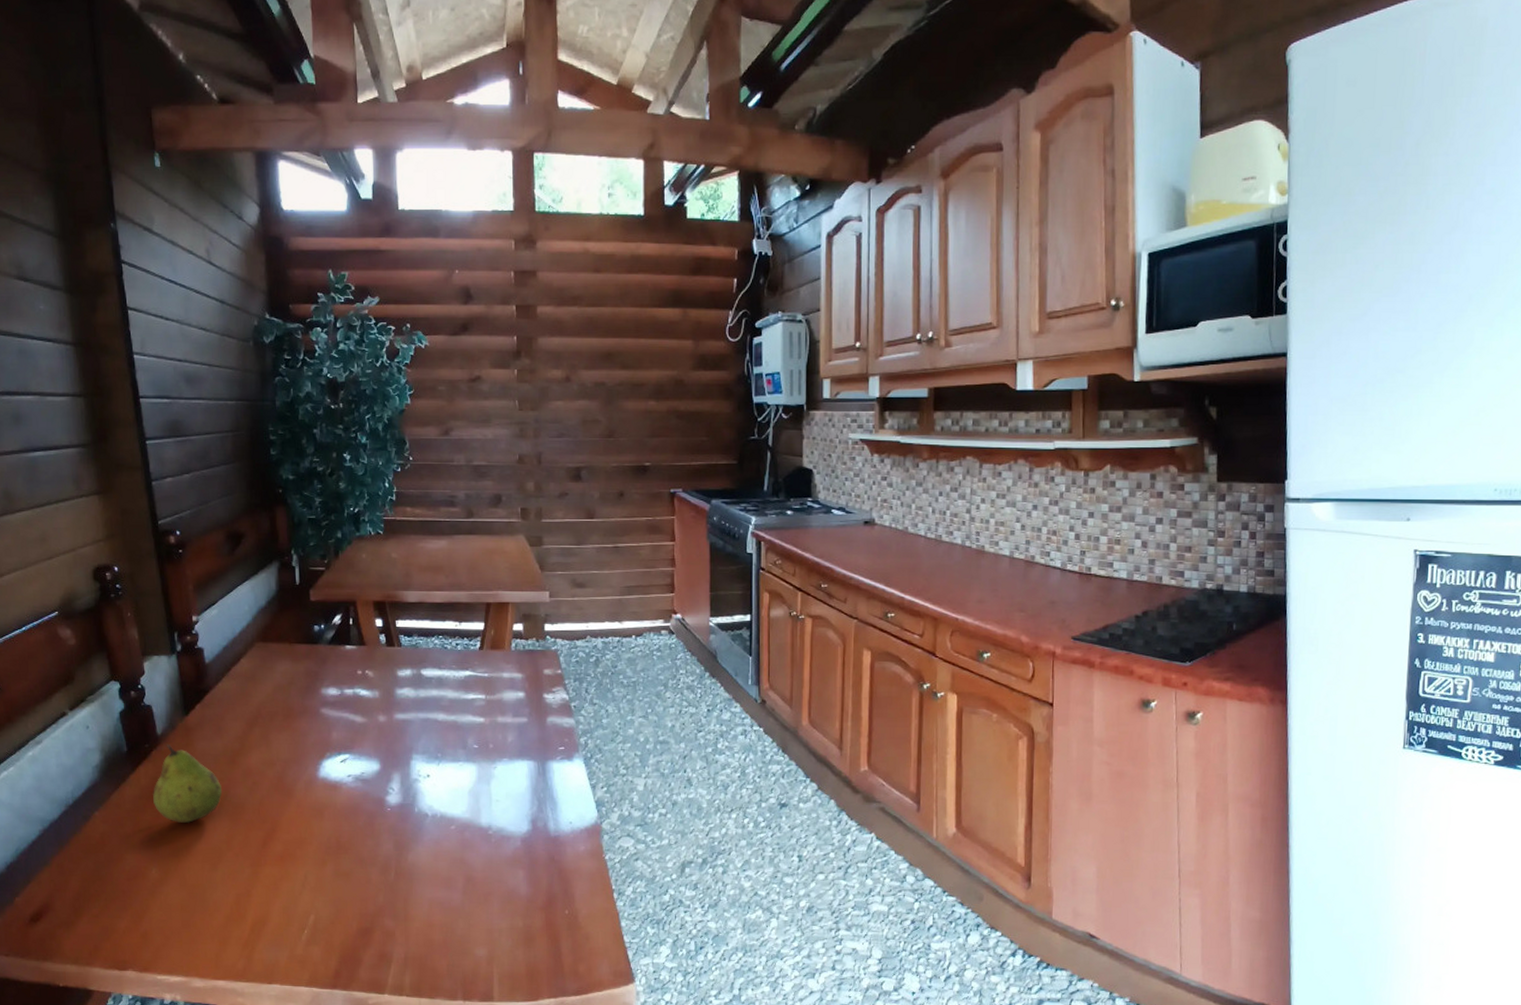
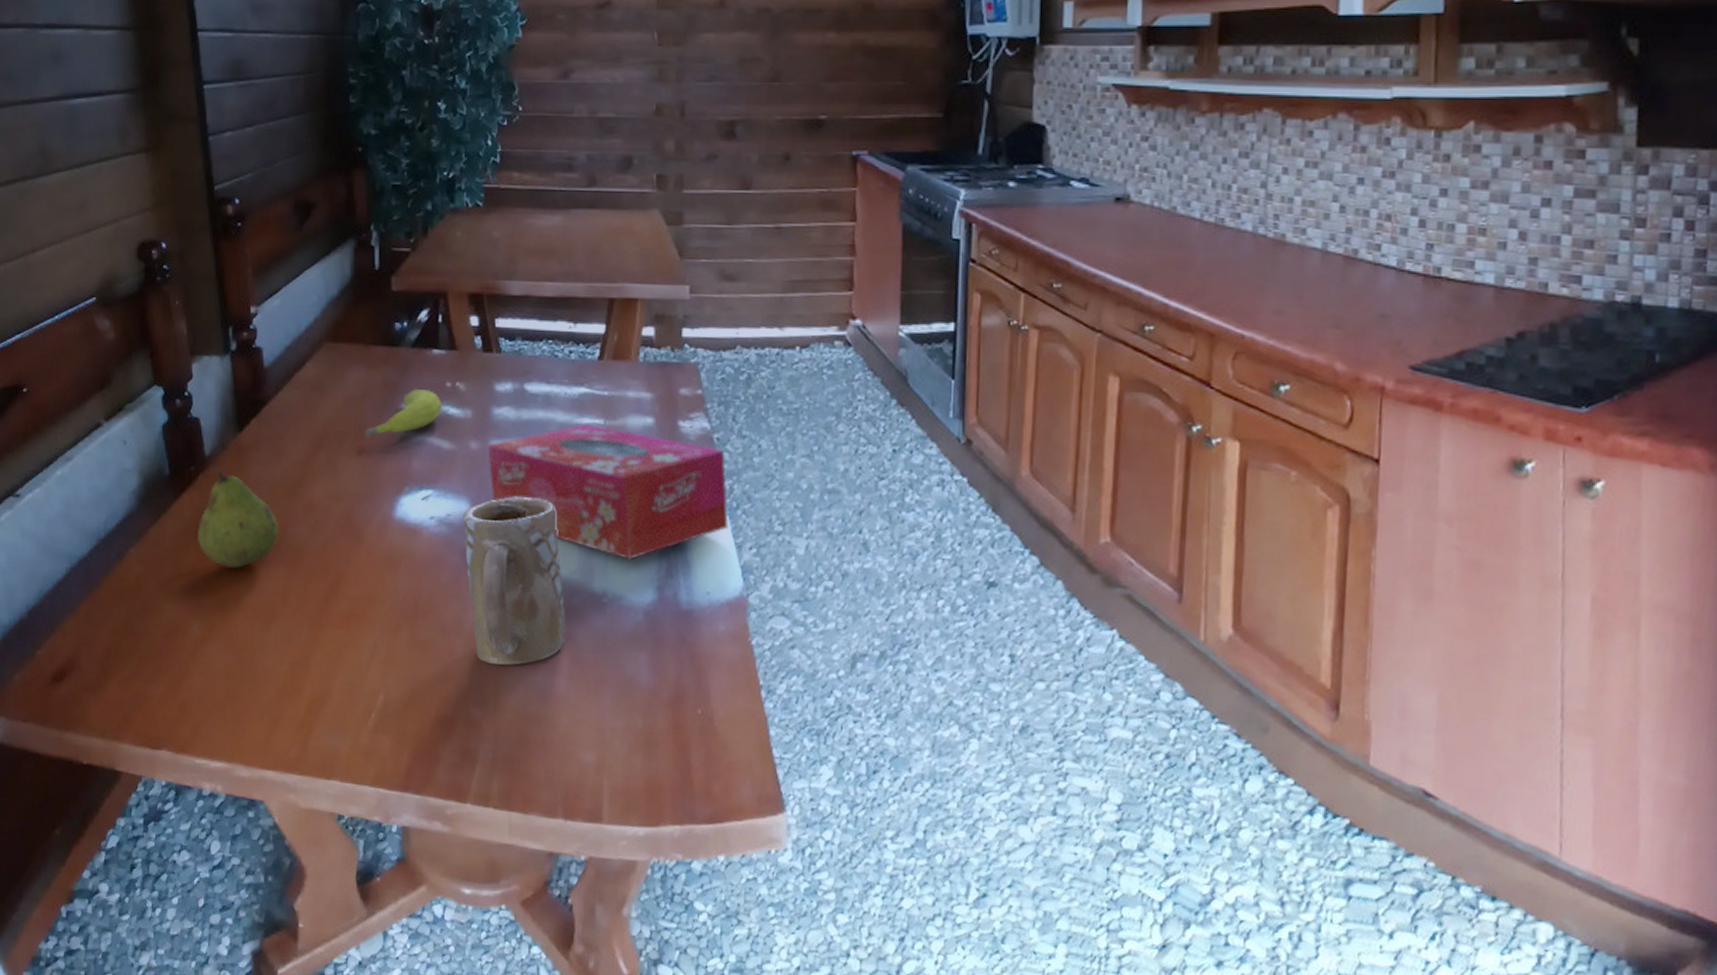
fruit: none [291,676,355,716] -> present [364,388,442,438]
mug: none [374,757,459,886] -> present [462,496,565,665]
tissue box: none [393,699,585,801] -> present [487,424,729,560]

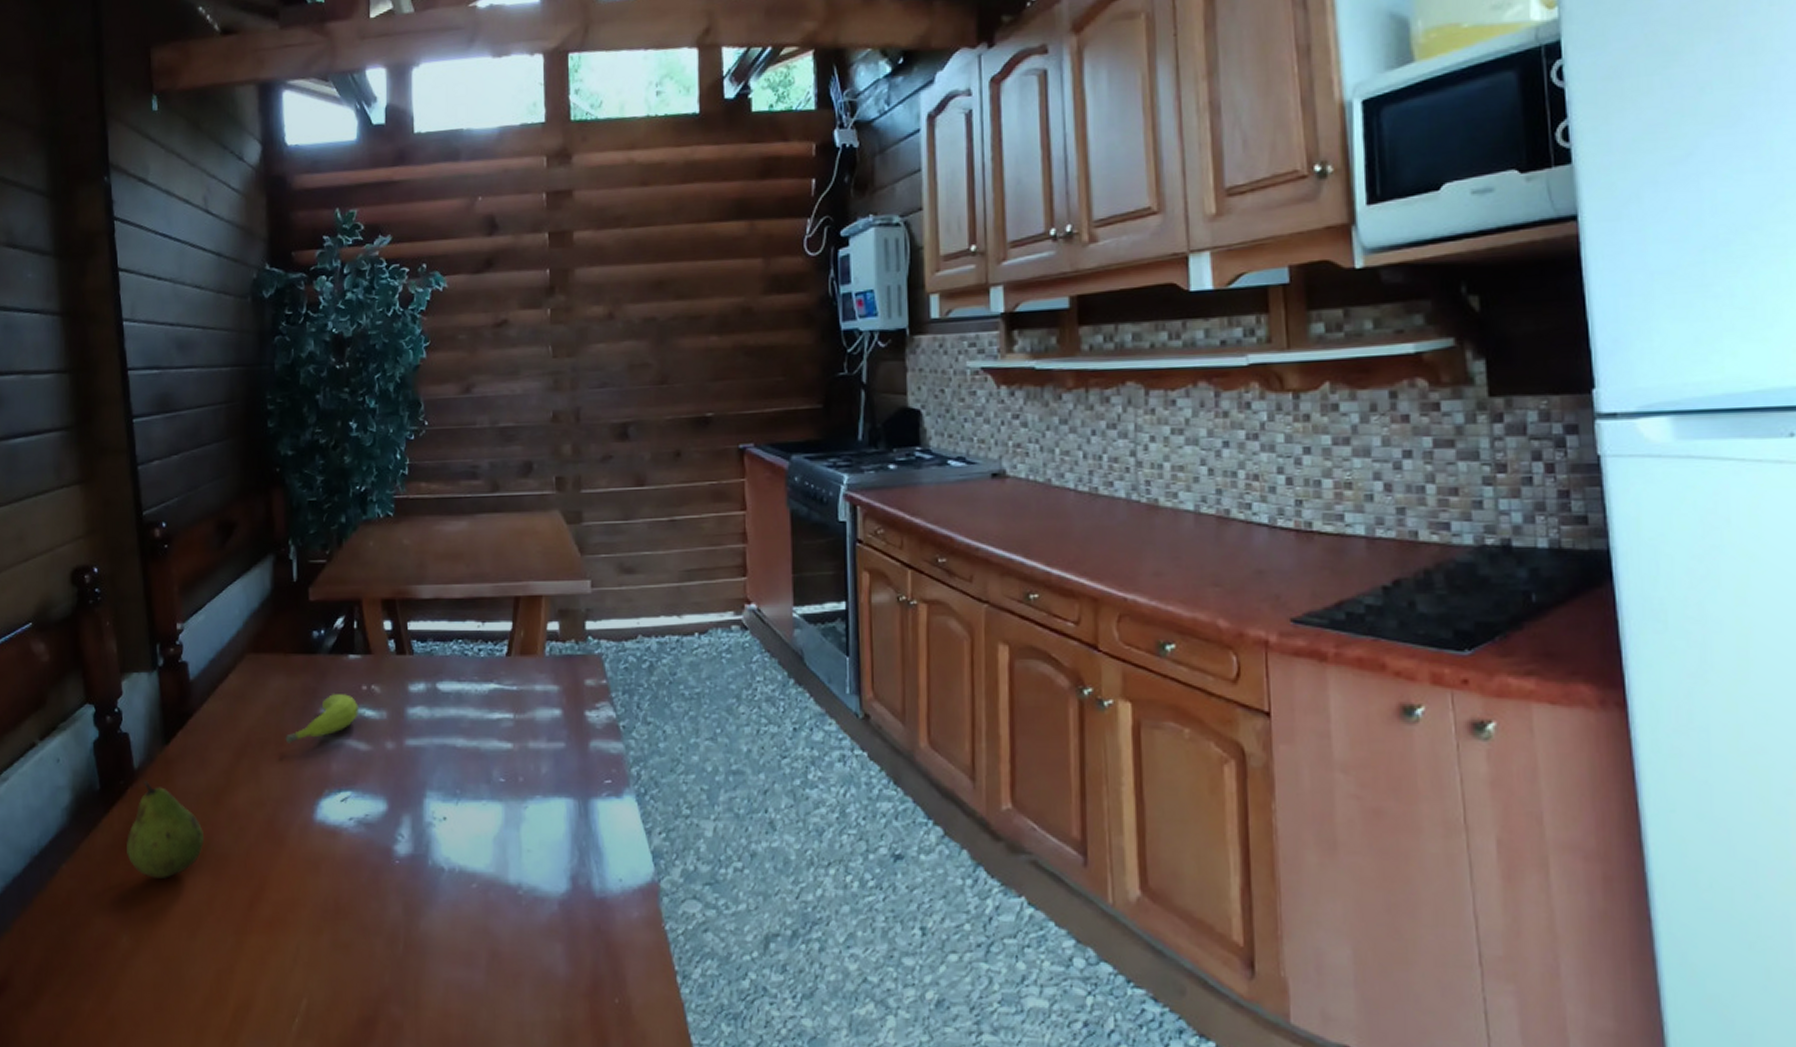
mug: present [462,496,565,665] -> none [380,794,482,963]
tissue box: present [487,424,729,560] -> none [403,719,638,851]

